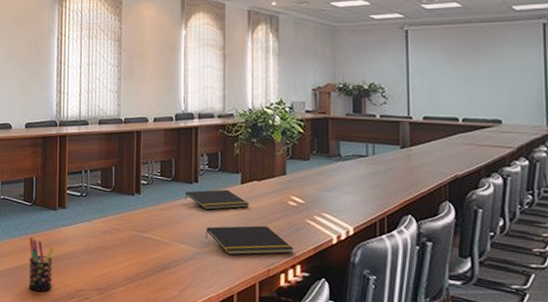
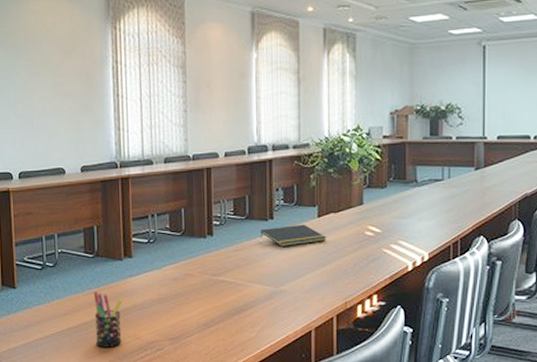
notepad: present [205,225,294,256] -> none [281,258,371,291]

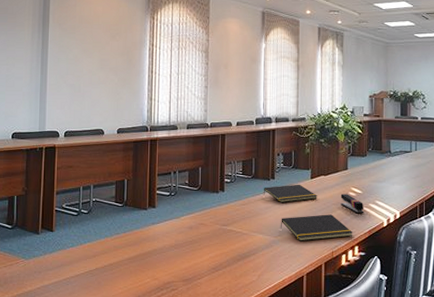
pen holder: present [93,292,123,347] -> none [119,236,145,287]
notepad: none [281,258,371,291] -> present [280,214,353,241]
stapler: none [355,233,384,257] -> present [340,194,364,214]

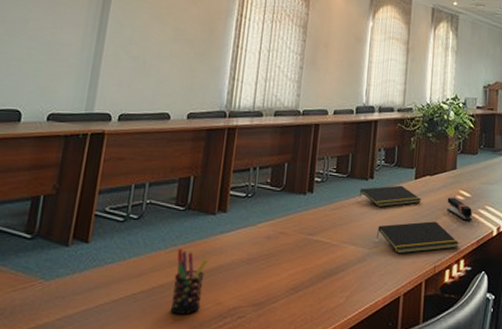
pen holder: none [119,236,145,287] -> present [170,249,209,314]

